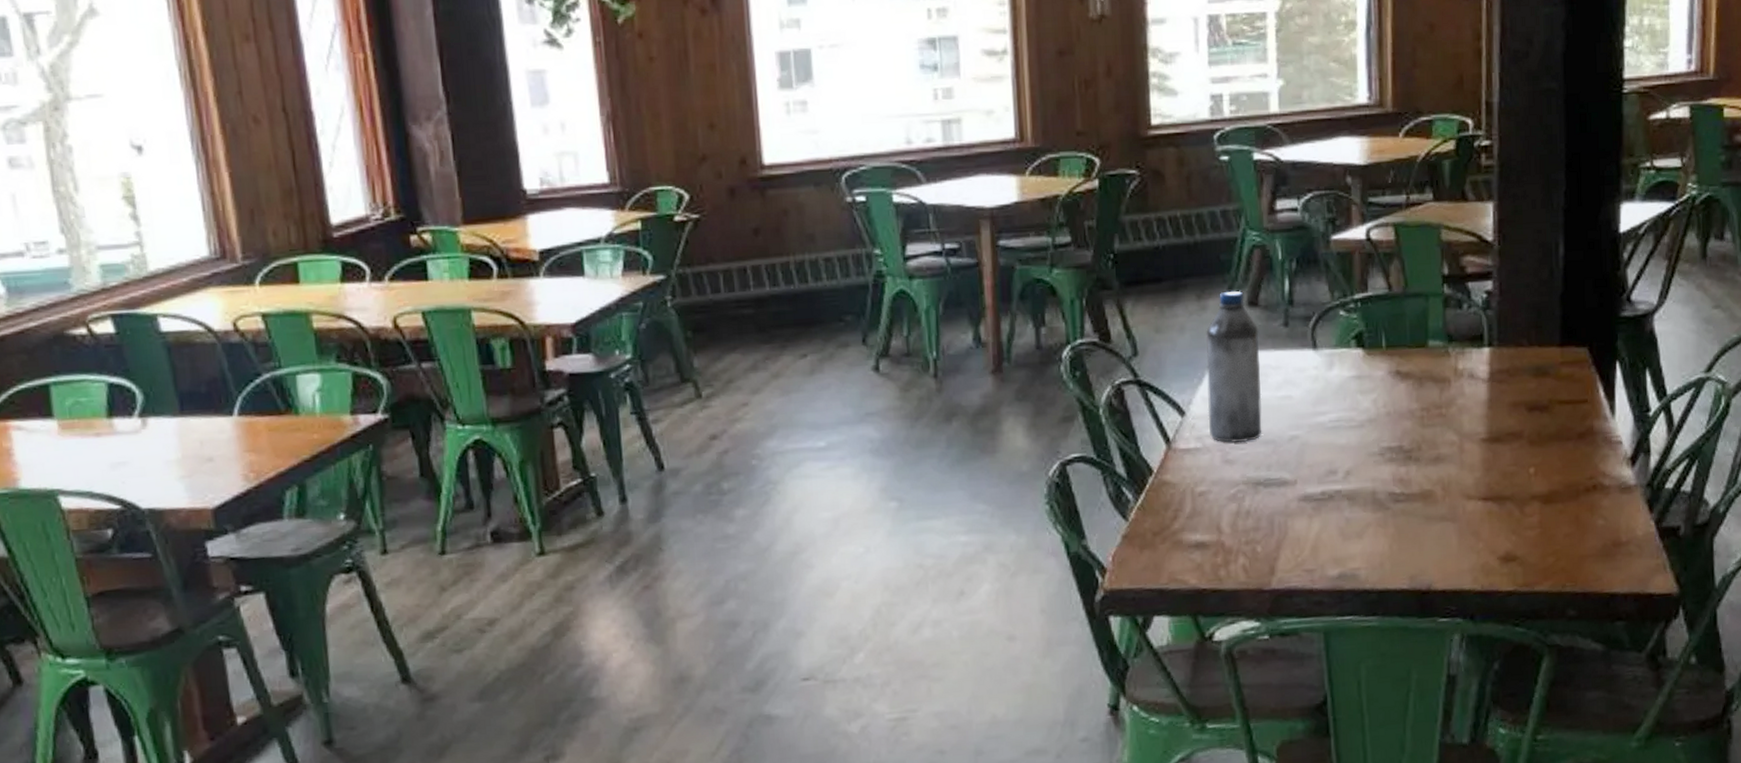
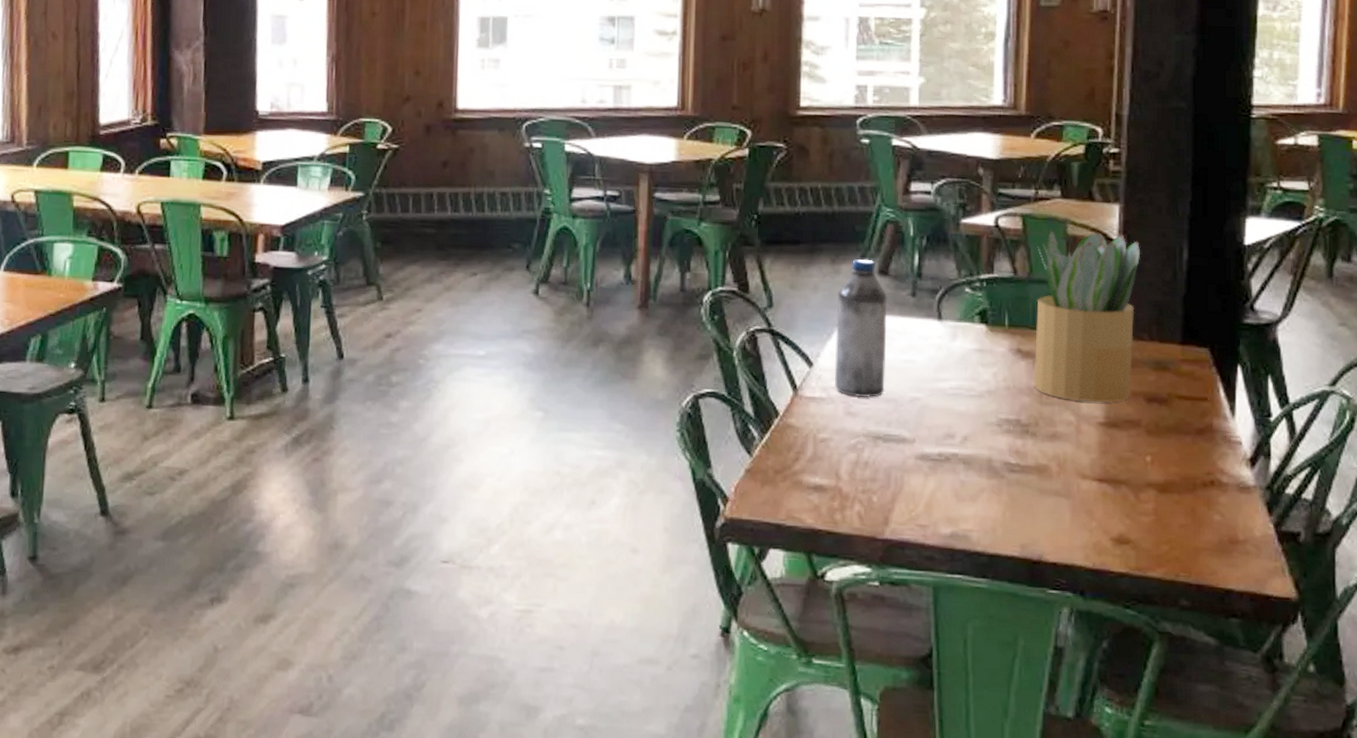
potted plant: none [1411,235,1517,420] -> present [1033,230,1141,403]

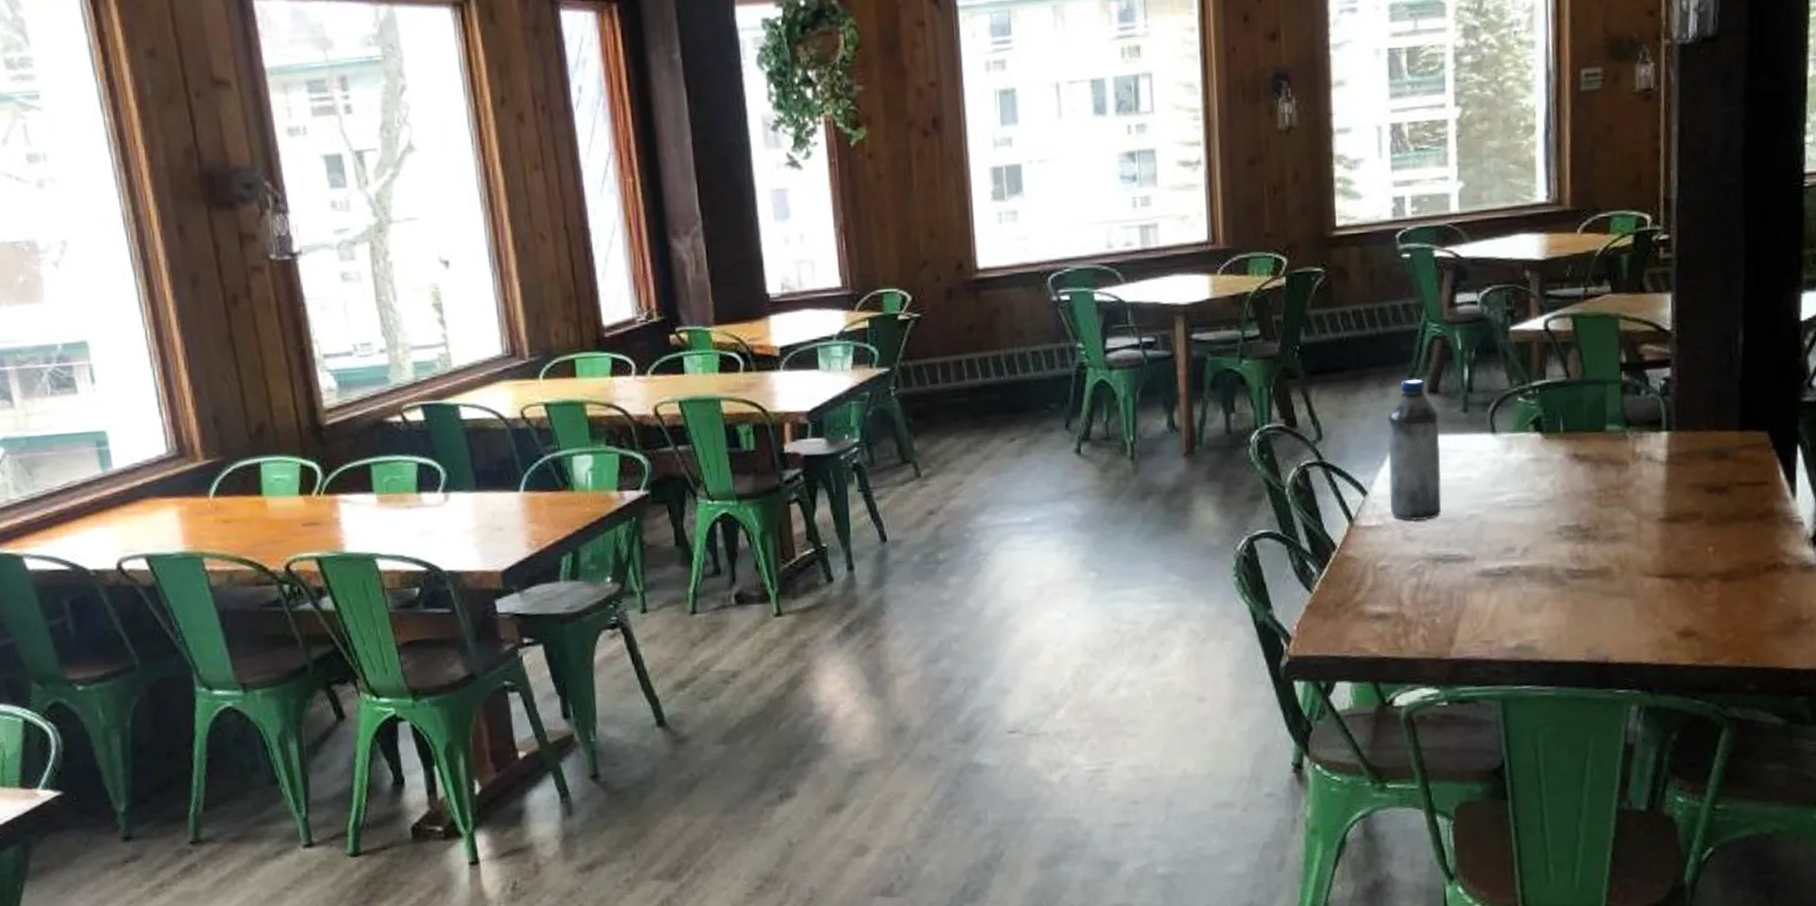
potted plant: present [1033,230,1141,403] -> none [1589,324,1695,500]

